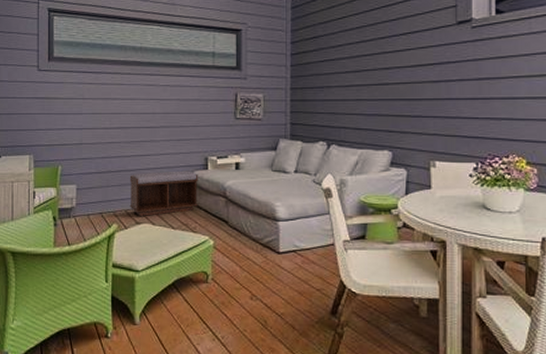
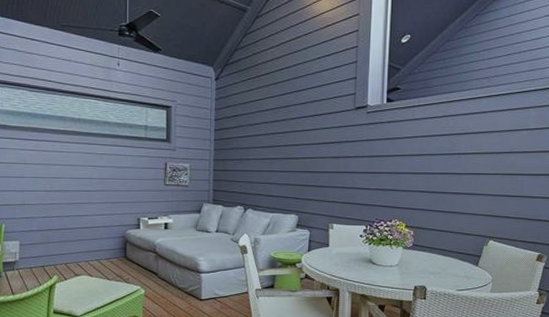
bench: present [129,170,199,217] -> none [69,229,132,270]

